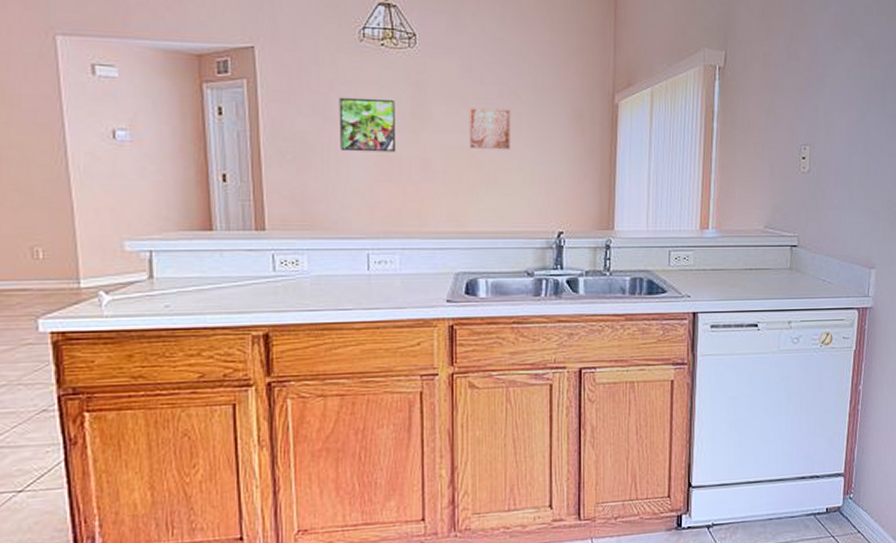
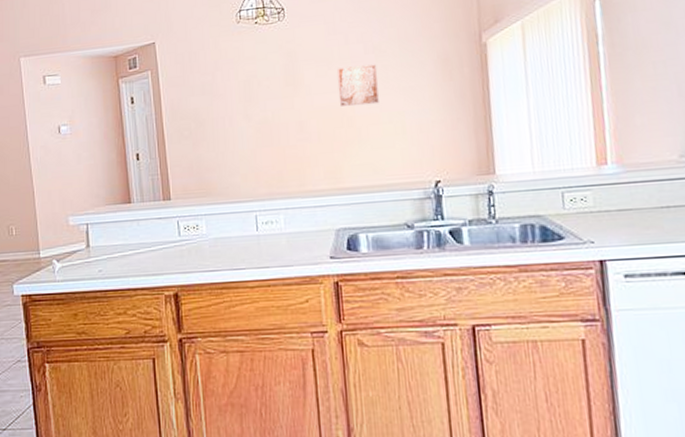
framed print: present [339,97,397,153] -> none [223,71,274,123]

